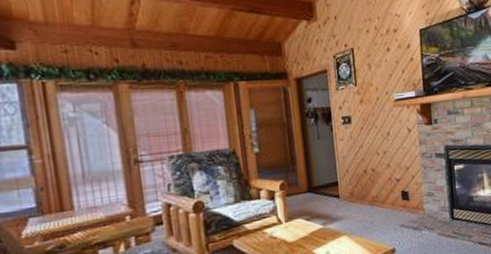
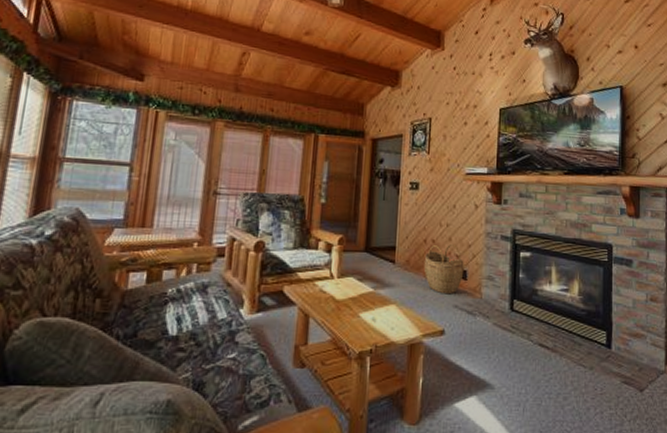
woven basket: none [367,169,406,218] -> present [423,243,464,295]

